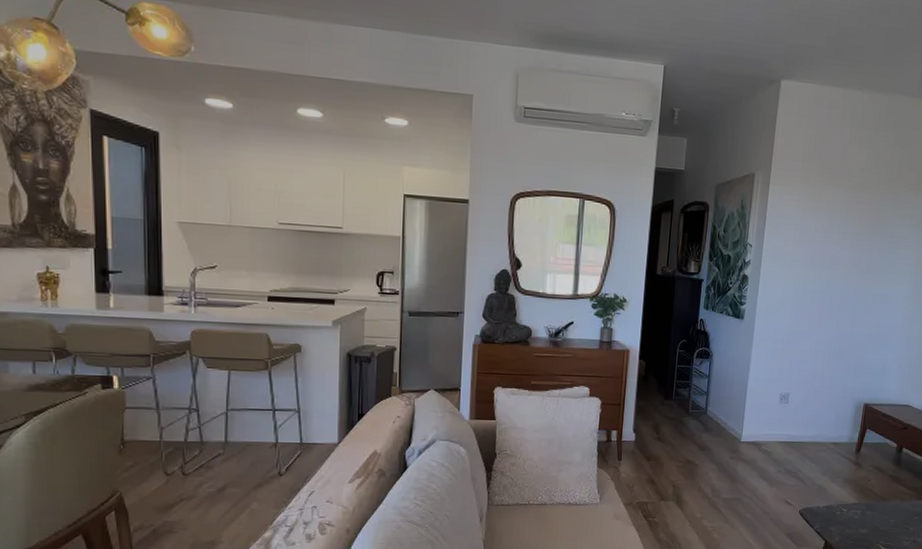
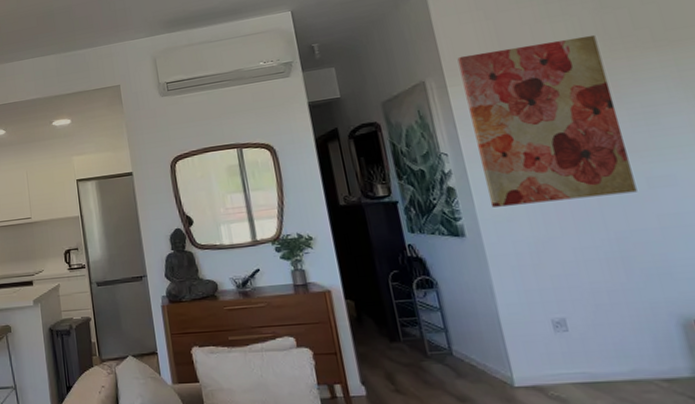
wall art: none [769,157,883,304] -> present [457,34,637,208]

